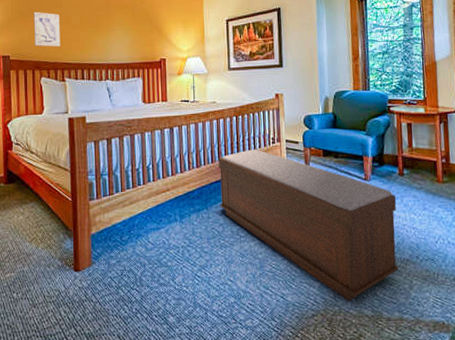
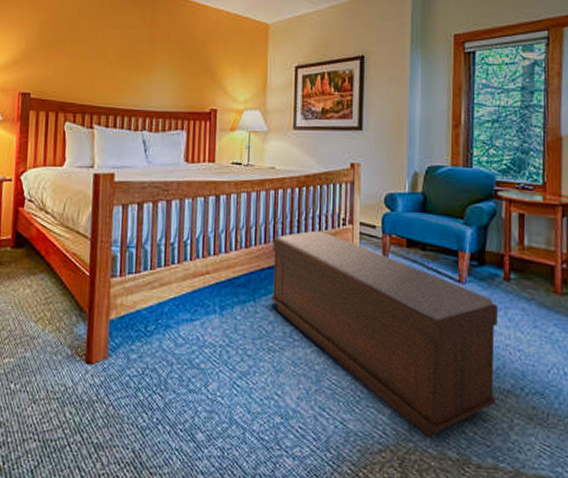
wall art: present [34,12,61,47] -> none [61,43,93,86]

